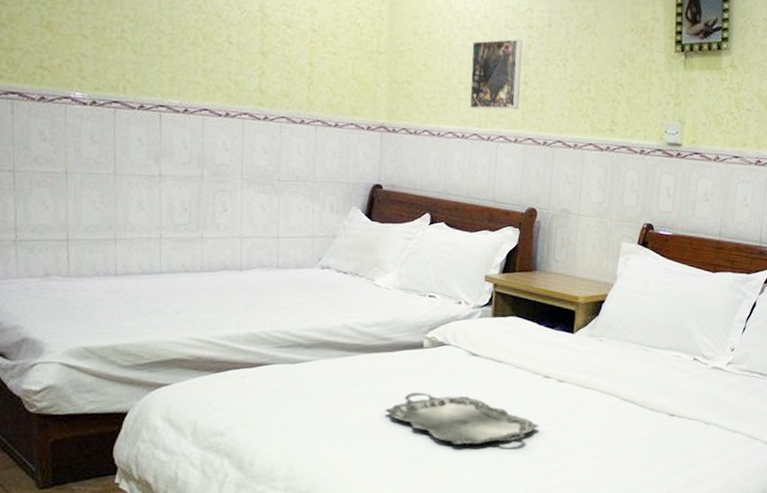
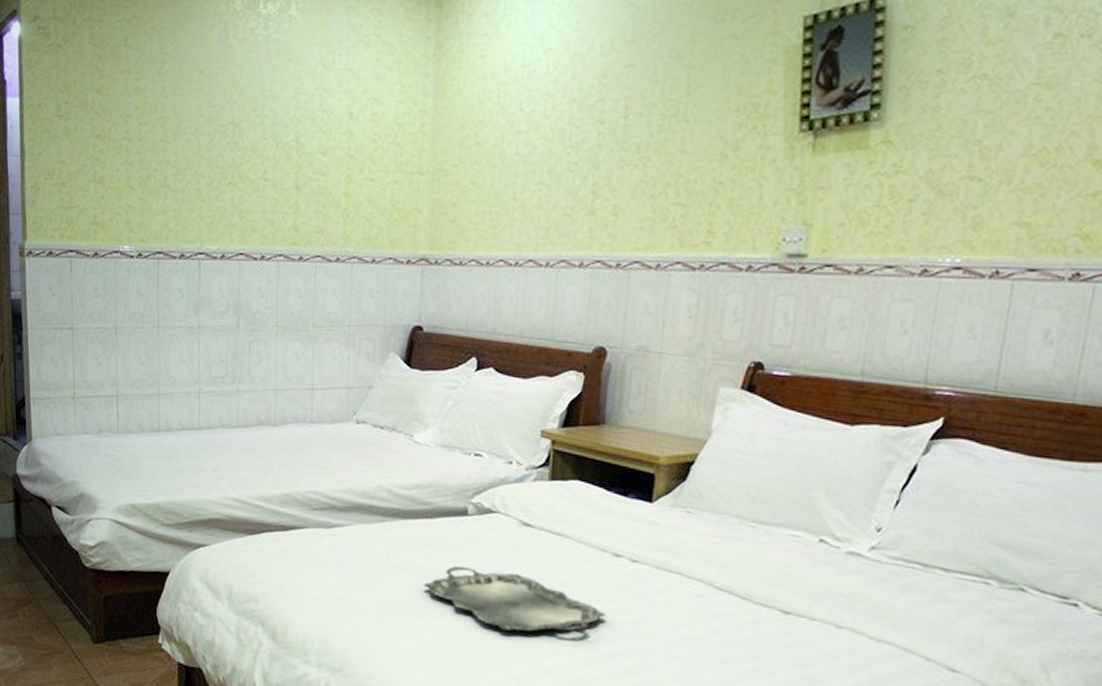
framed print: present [469,39,523,110] -> none [524,139,591,229]

